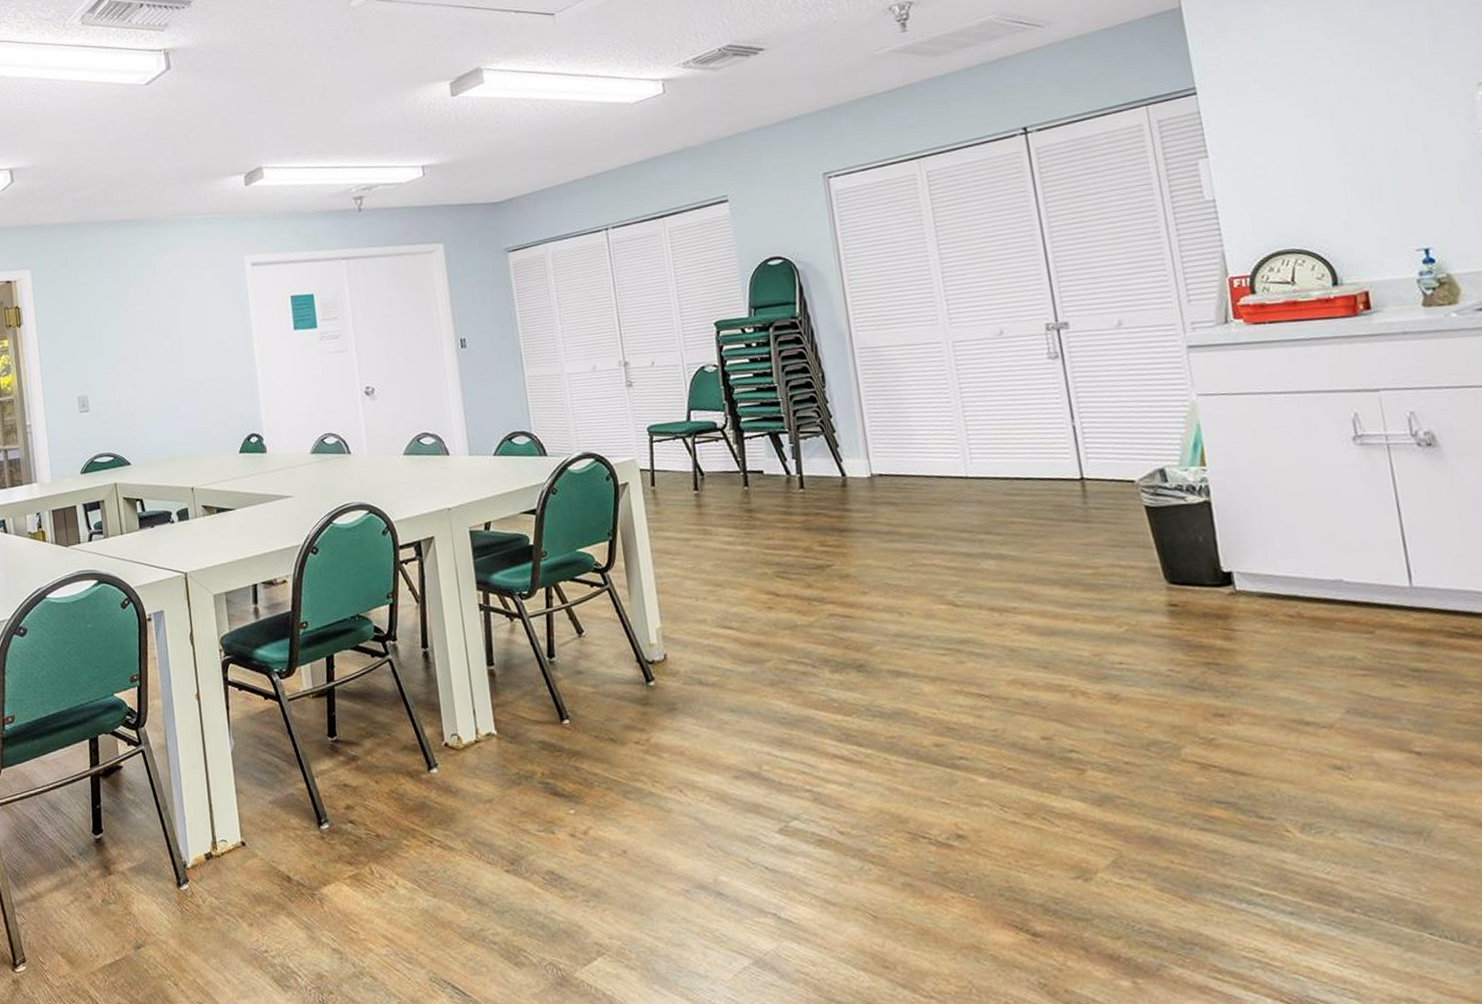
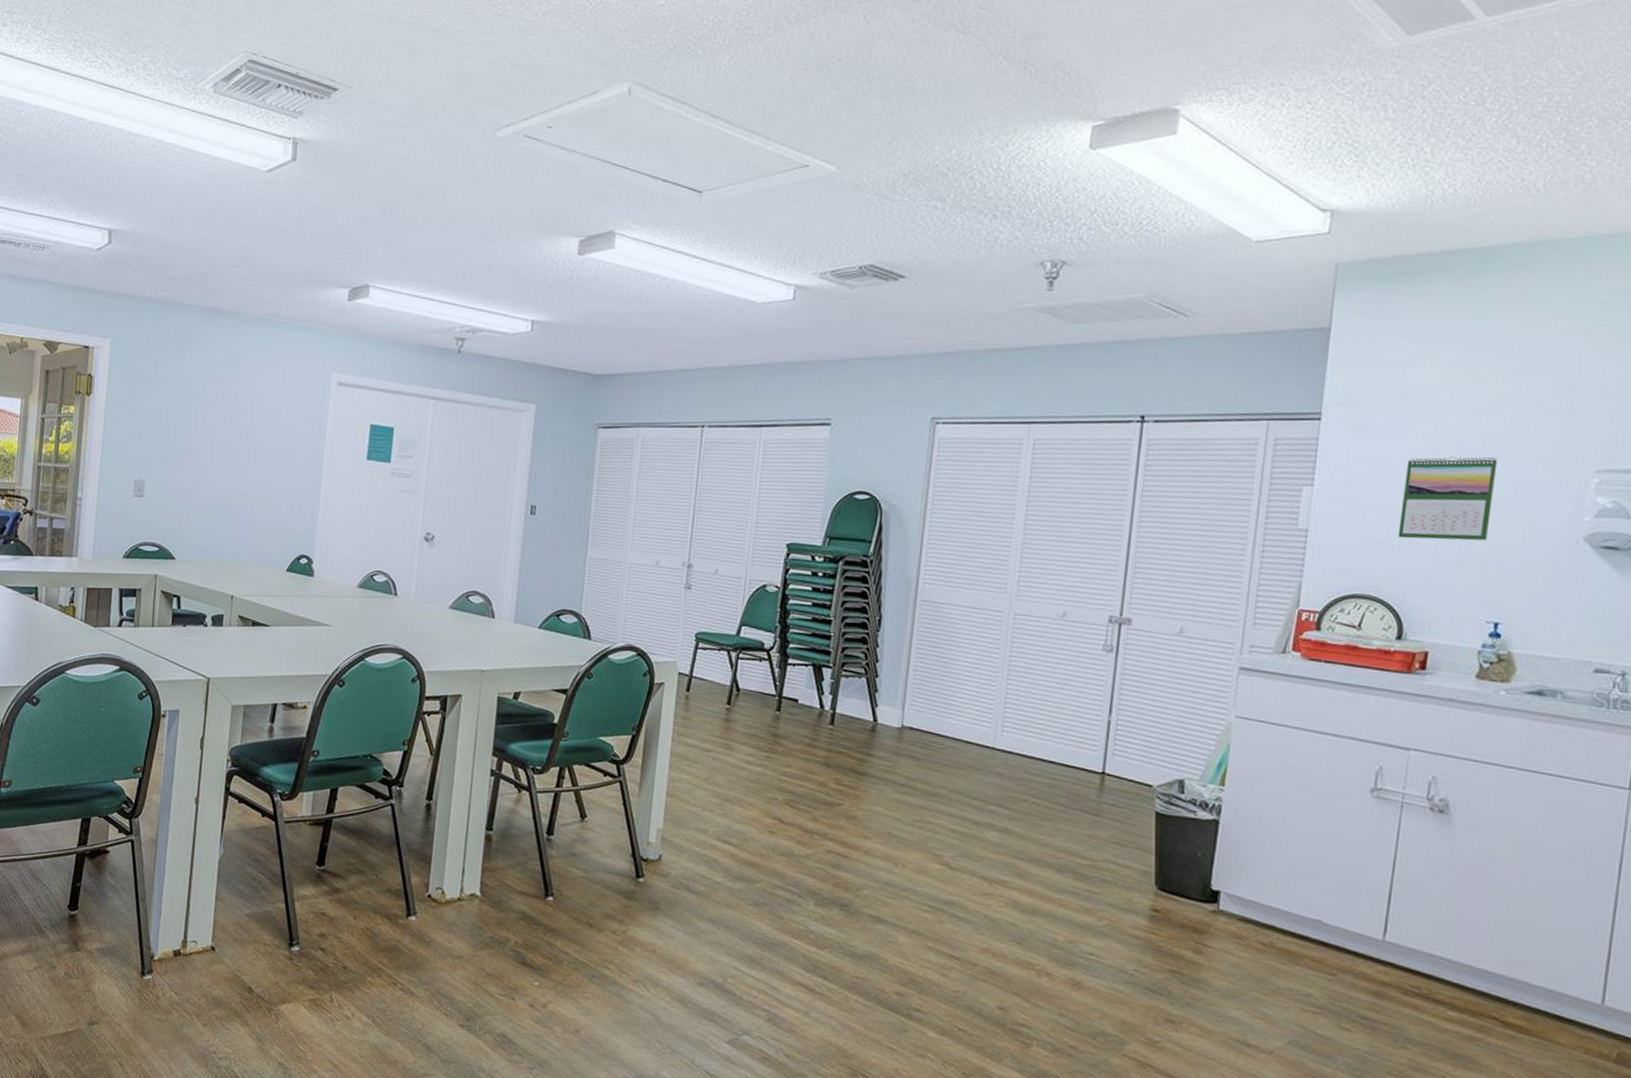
calendar: none [1292,91,1392,189] -> present [1397,456,1498,541]

